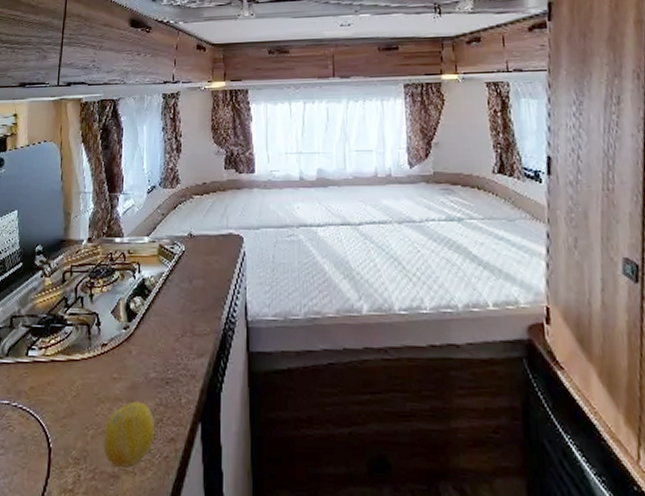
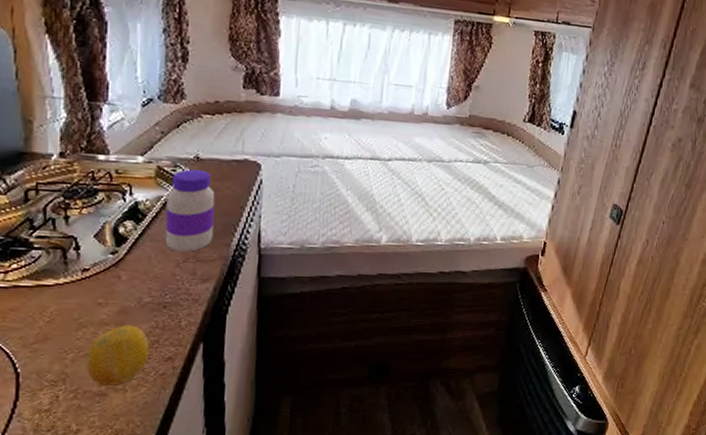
jar: none [166,246,206,326] -> present [165,169,216,252]

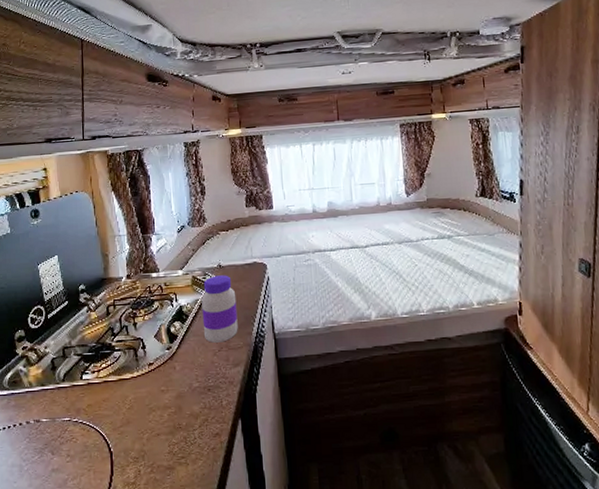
fruit: present [85,325,150,387] -> none [156,407,202,462]

